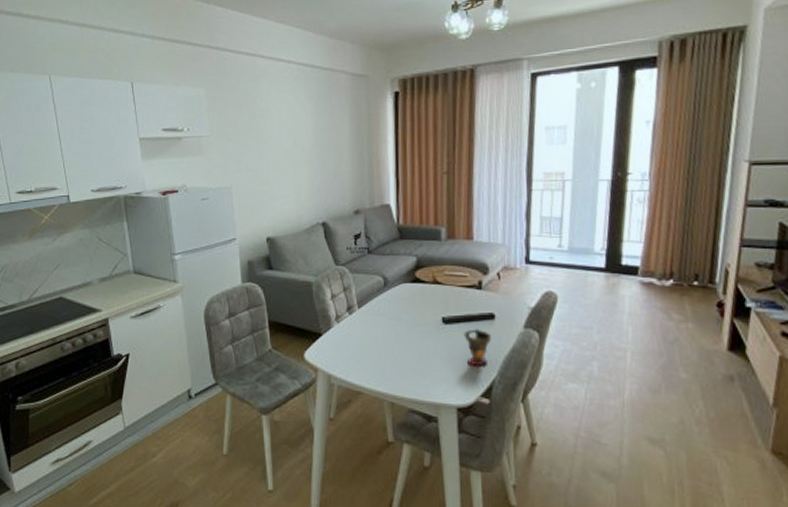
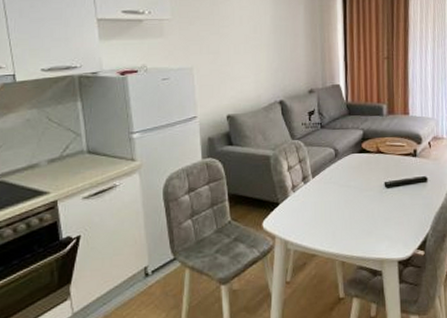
cup: present [464,329,491,366] -> none [402,190,424,223]

